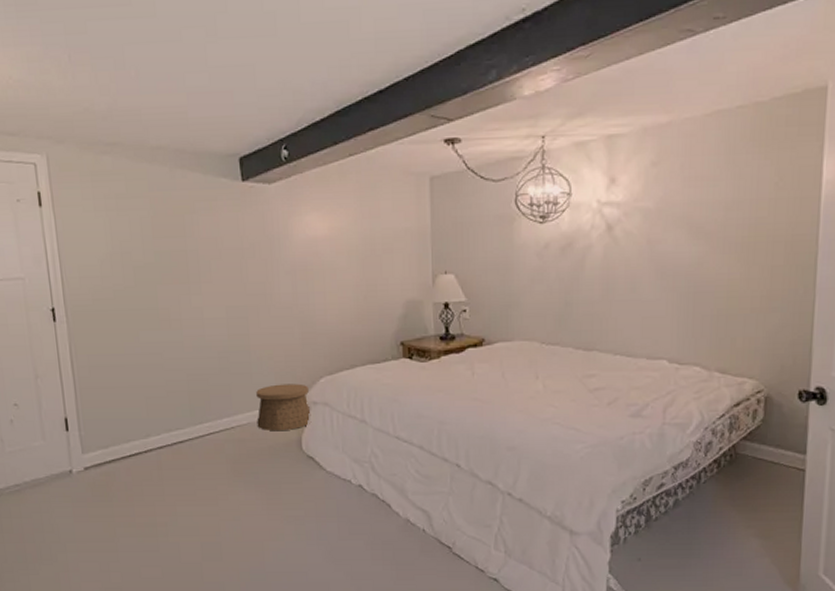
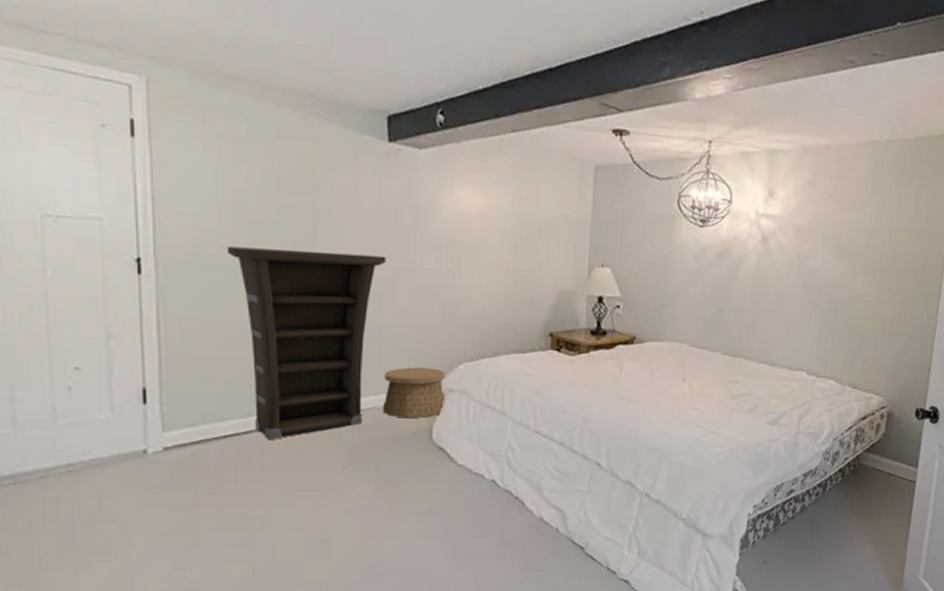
cabinet: none [118,285,249,457] -> present [227,246,387,441]

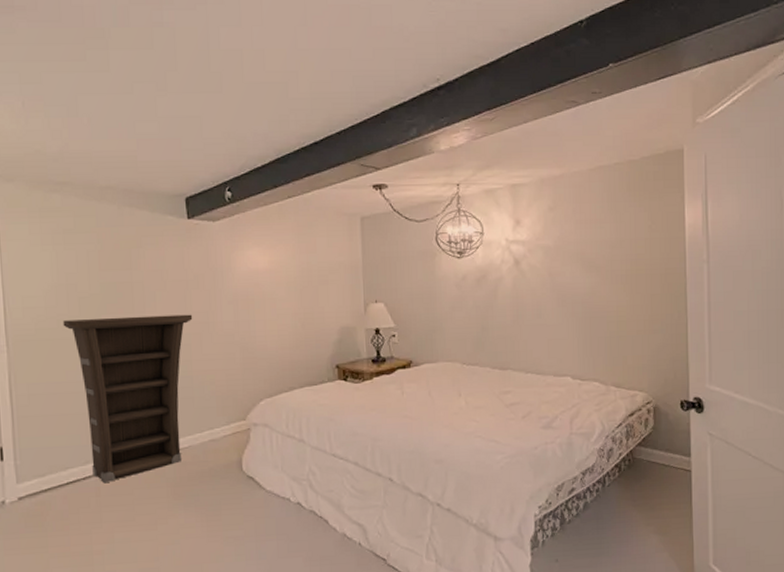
basket: present [383,367,446,419] -> none [198,406,252,454]

